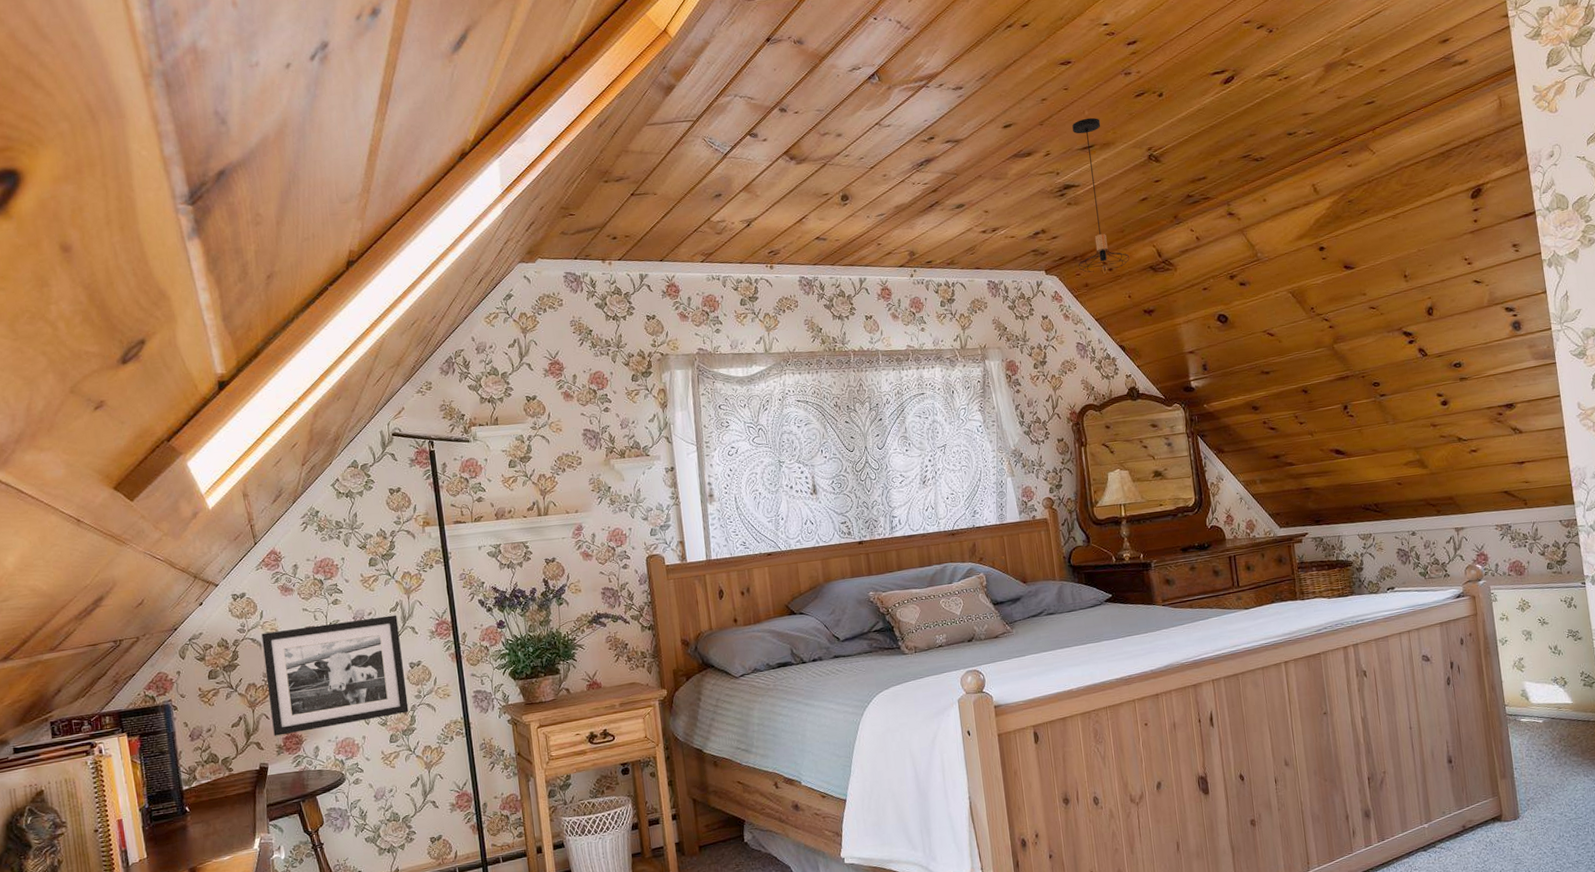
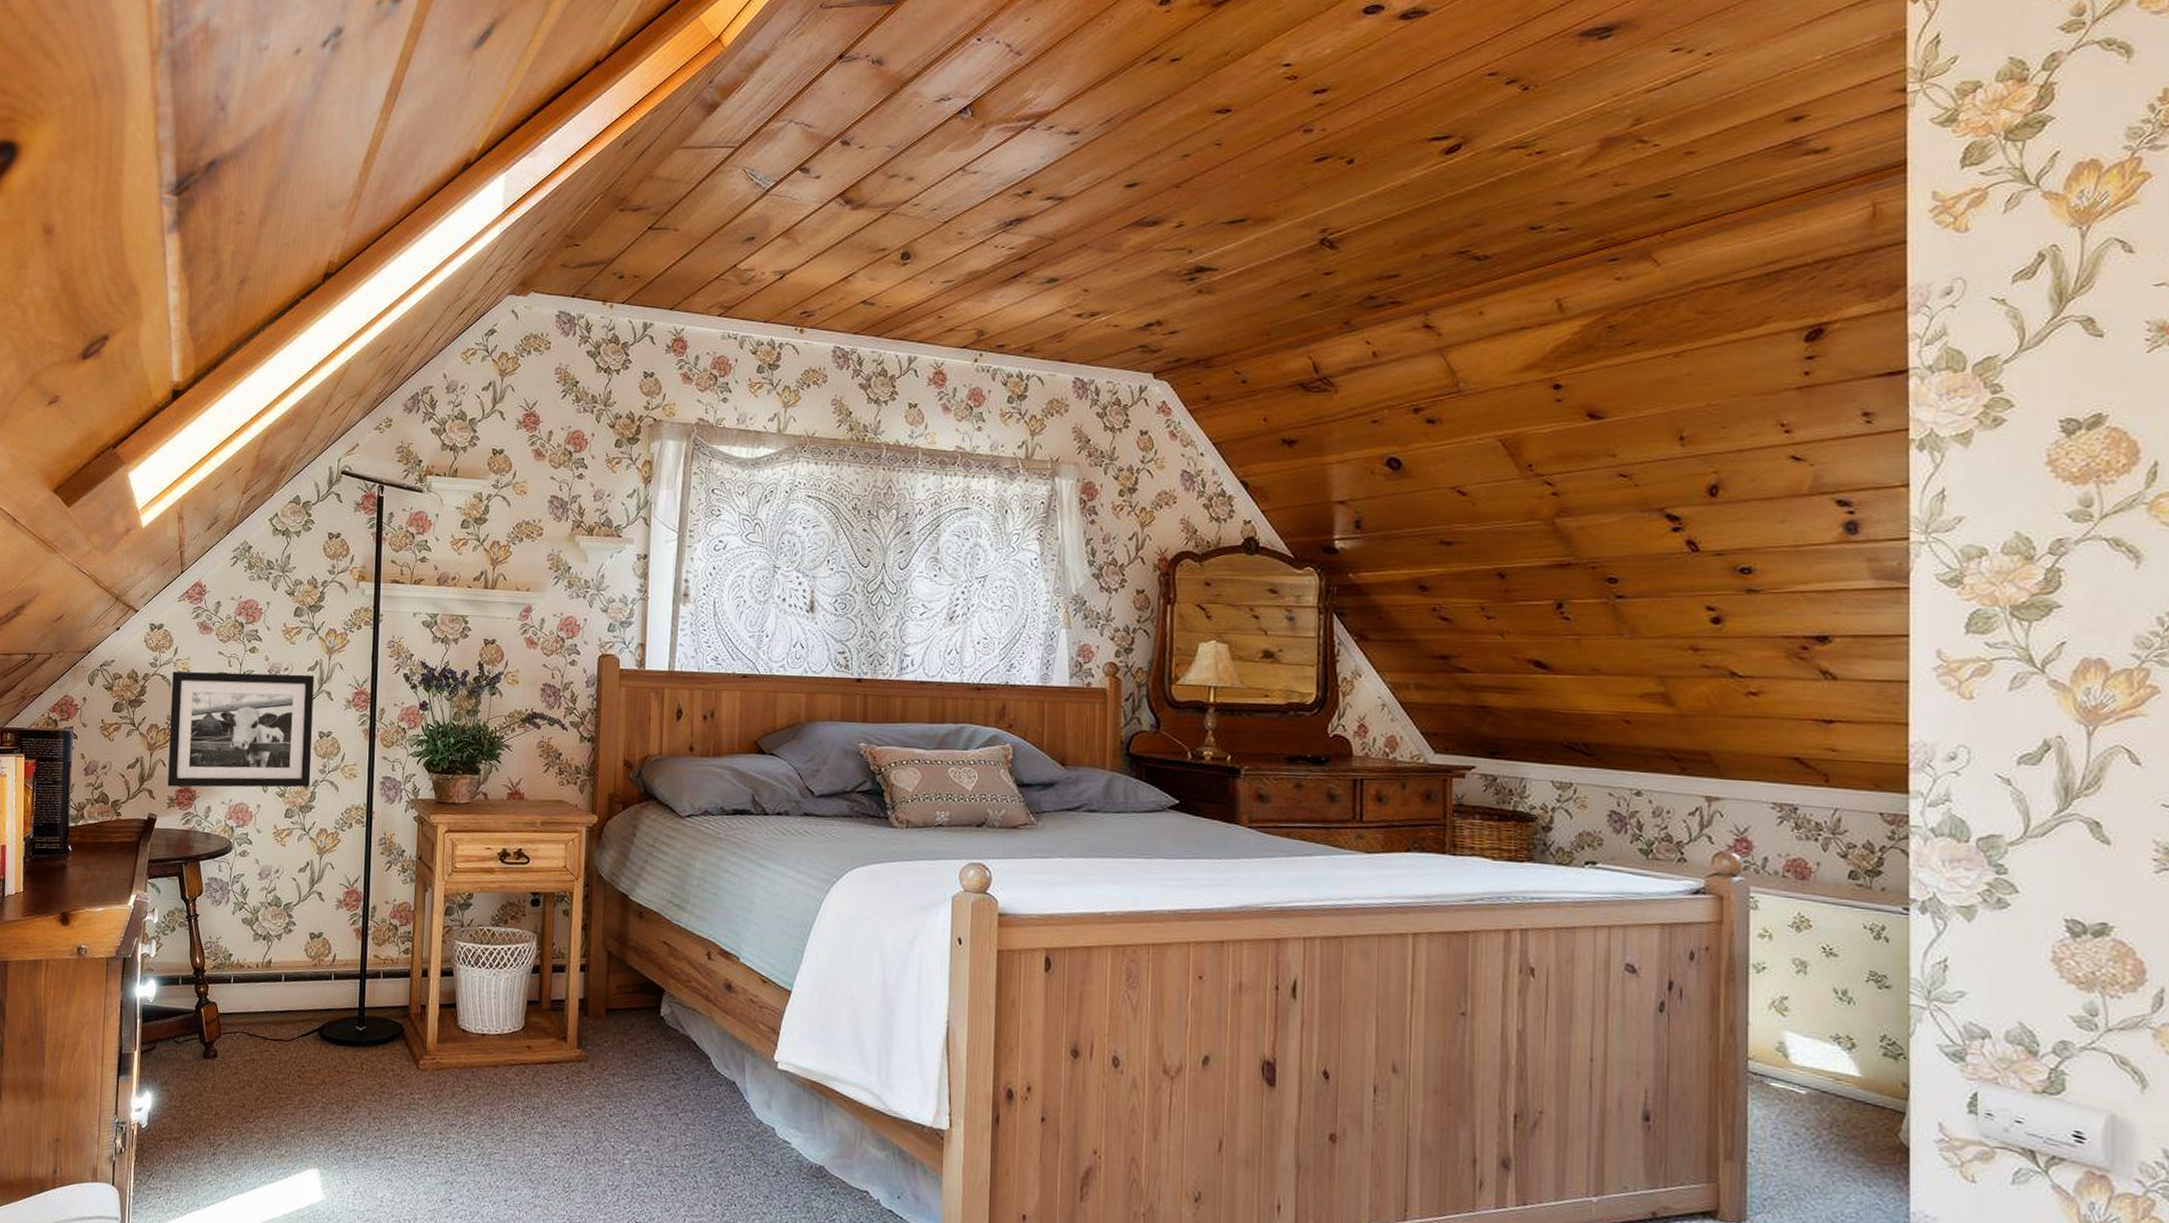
pendant light: present [1072,117,1130,274] -> none [1199,183,1274,386]

